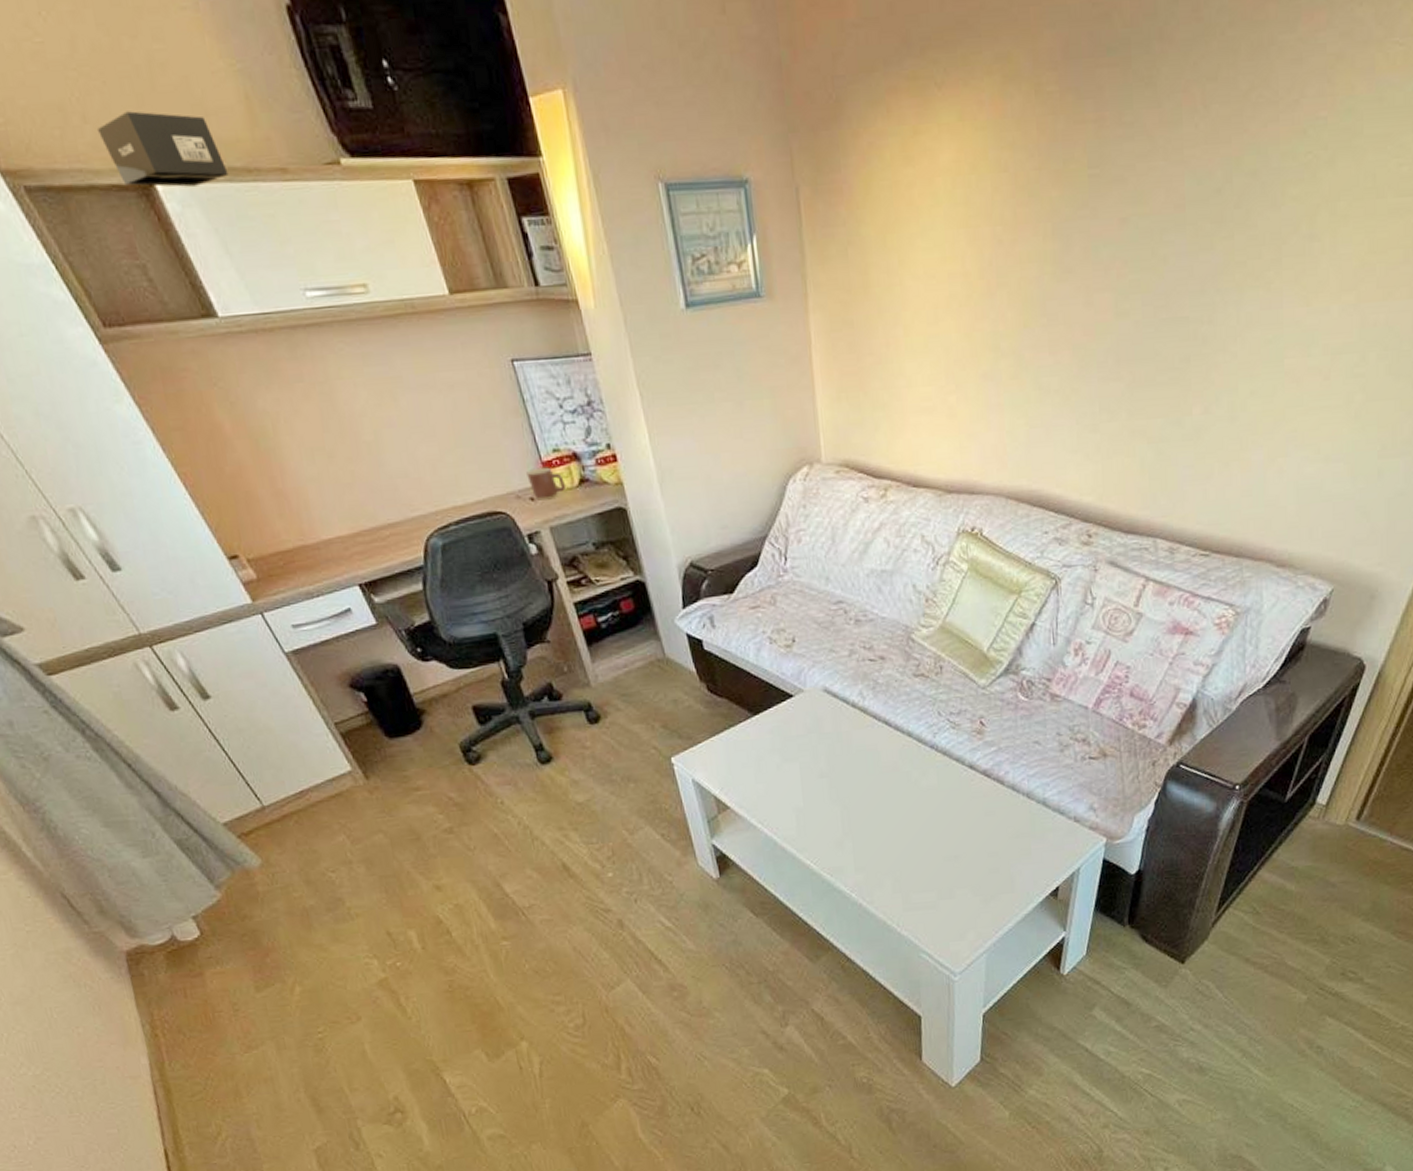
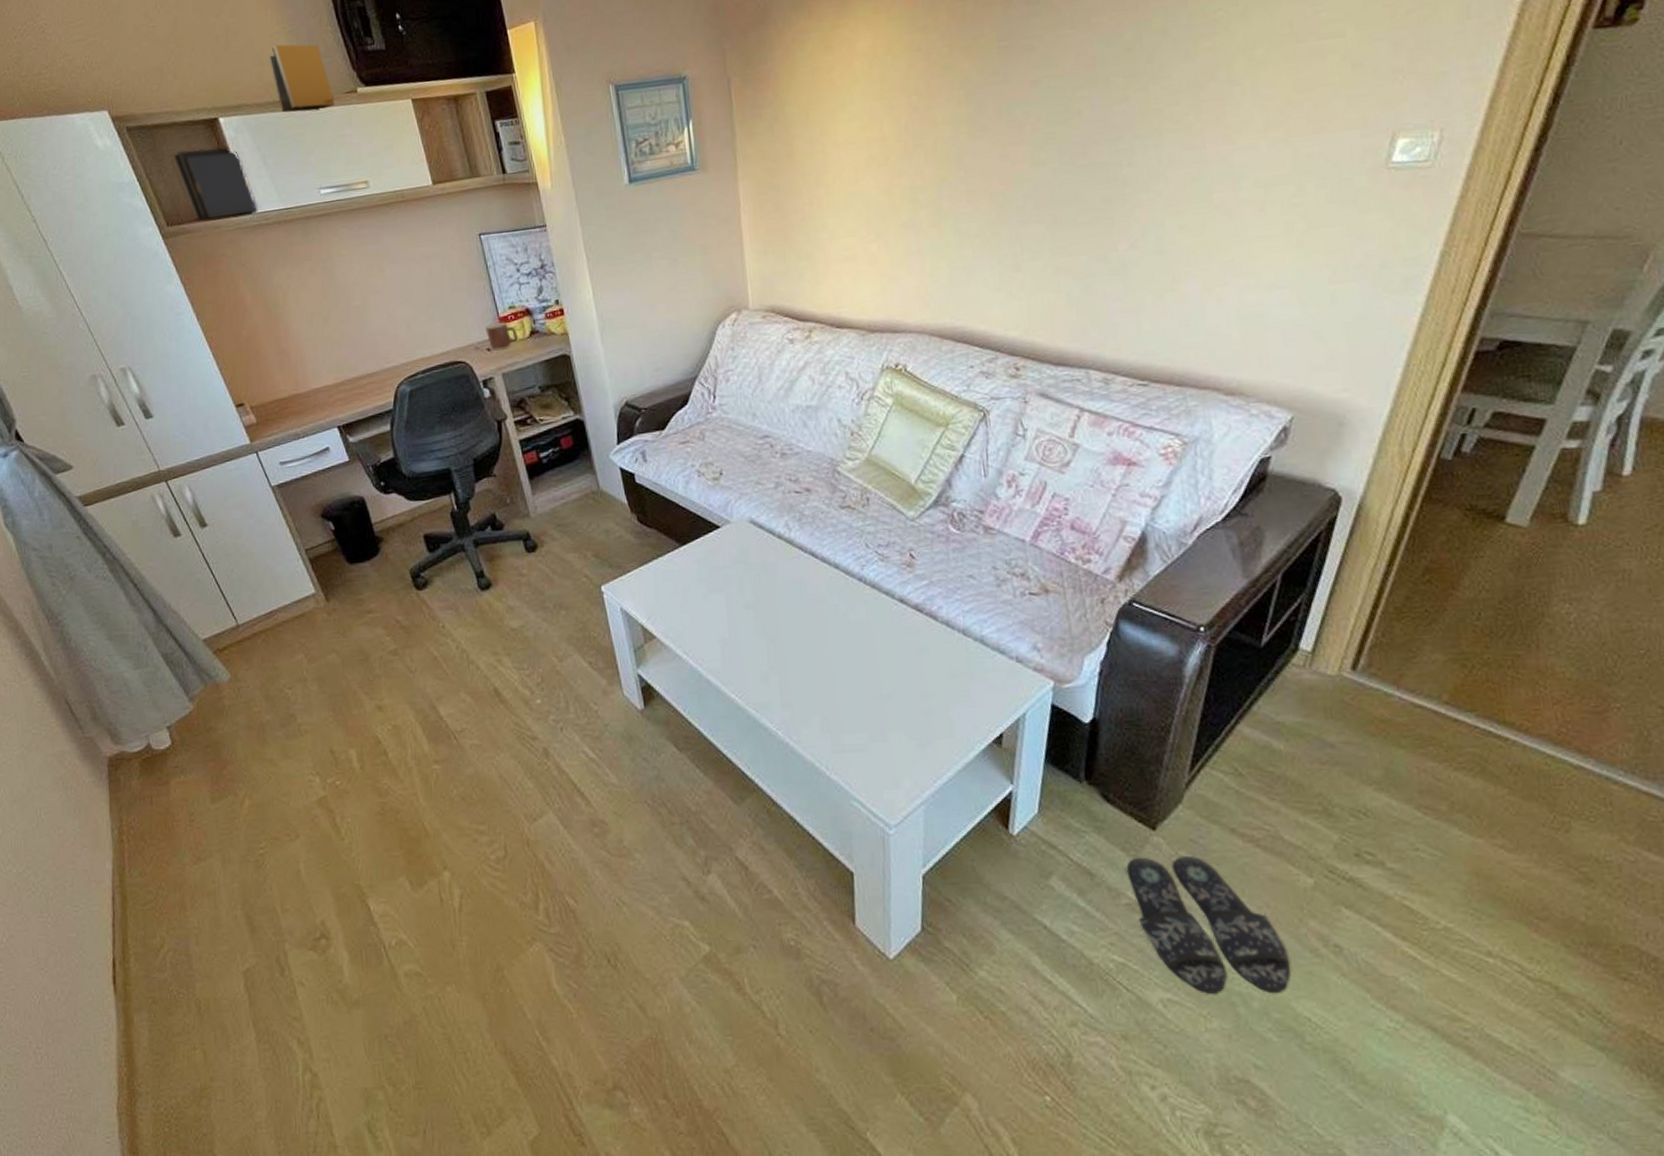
books: none [96,225,224,322] -> present [172,147,256,220]
box: present [98,111,229,187] -> none [184,66,273,121]
books: none [213,87,313,186] -> present [268,44,335,113]
slippers: none [1159,983,1282,1093] -> present [1127,855,1291,994]

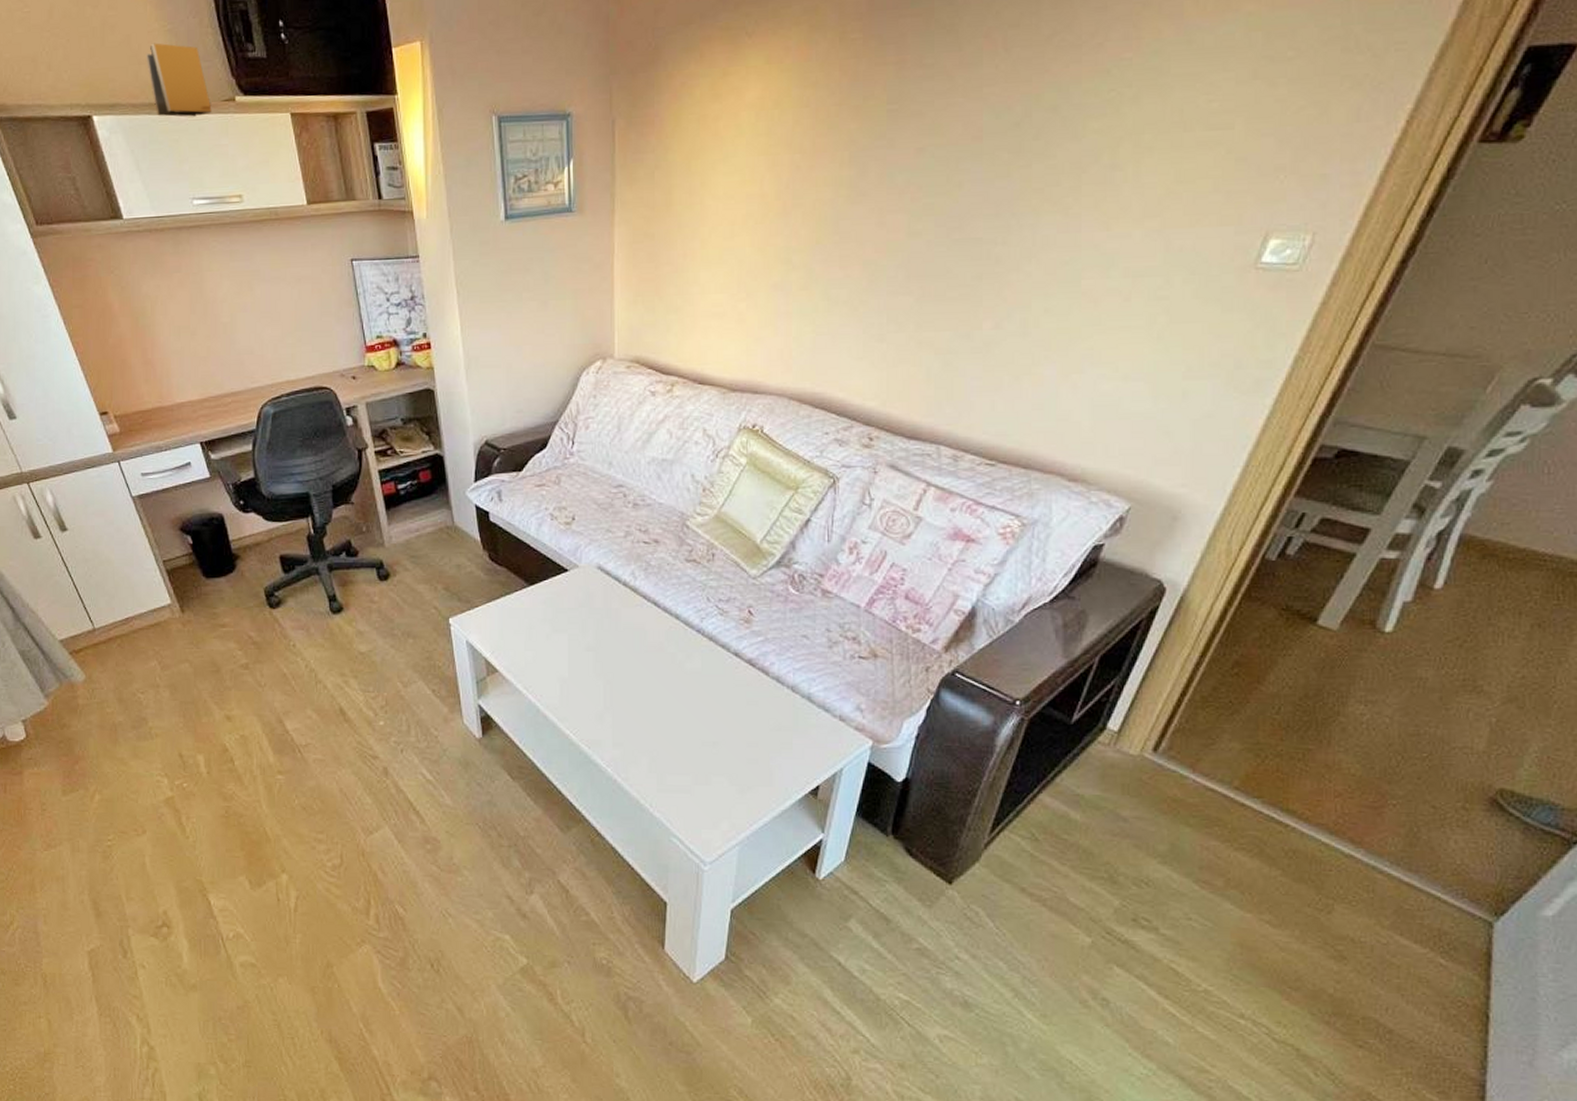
books: present [172,147,256,220] -> none [43,147,127,221]
mug: present [485,322,518,351] -> none [352,351,383,379]
slippers: present [1127,855,1291,994] -> none [922,907,1060,1037]

